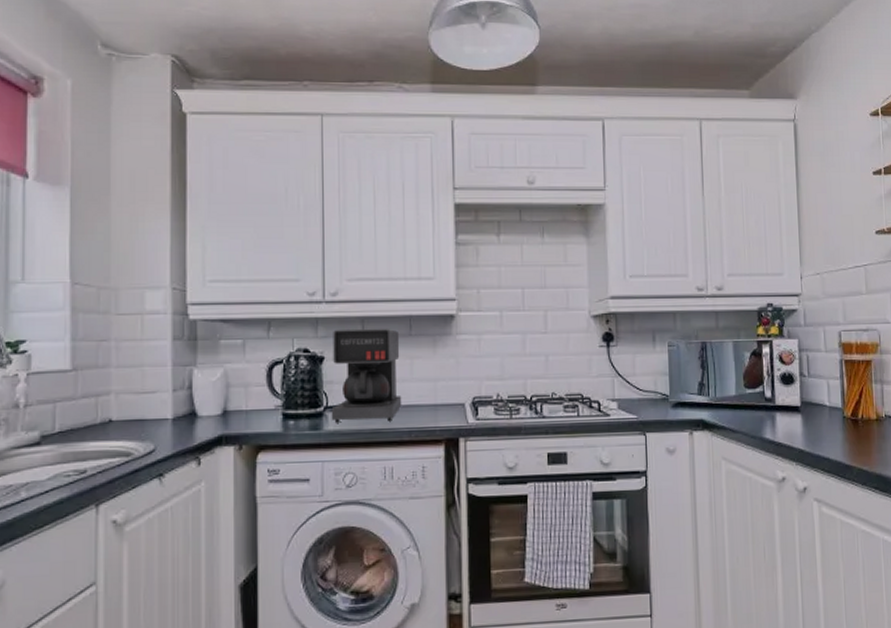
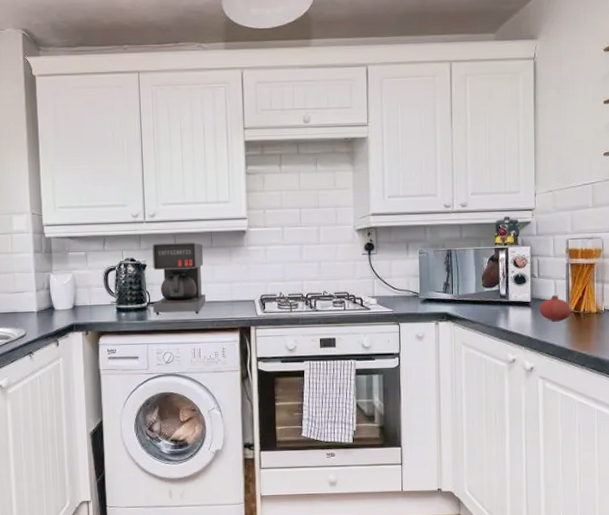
fruit: none [811,397,848,431] -> present [539,294,572,322]

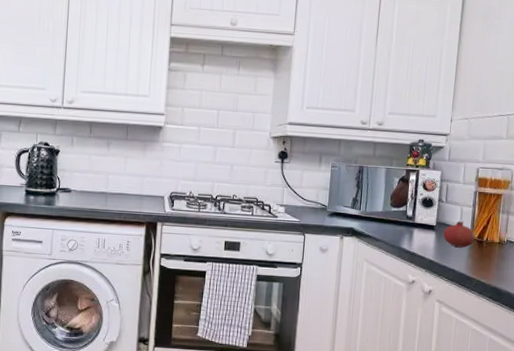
coffee maker: present [152,242,206,315] -> none [61,130,118,204]

